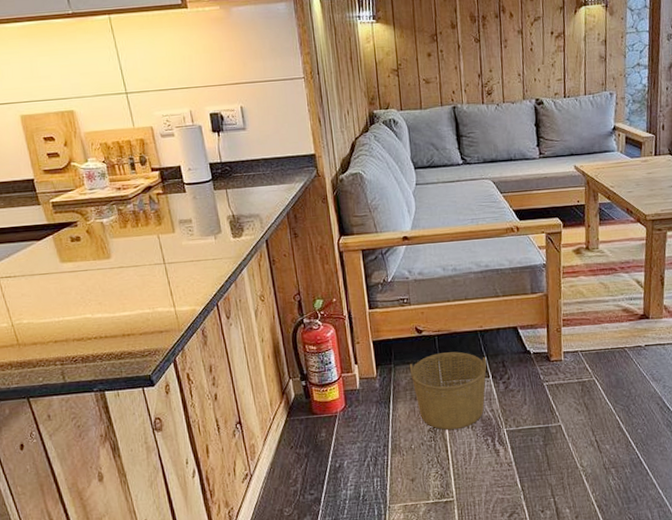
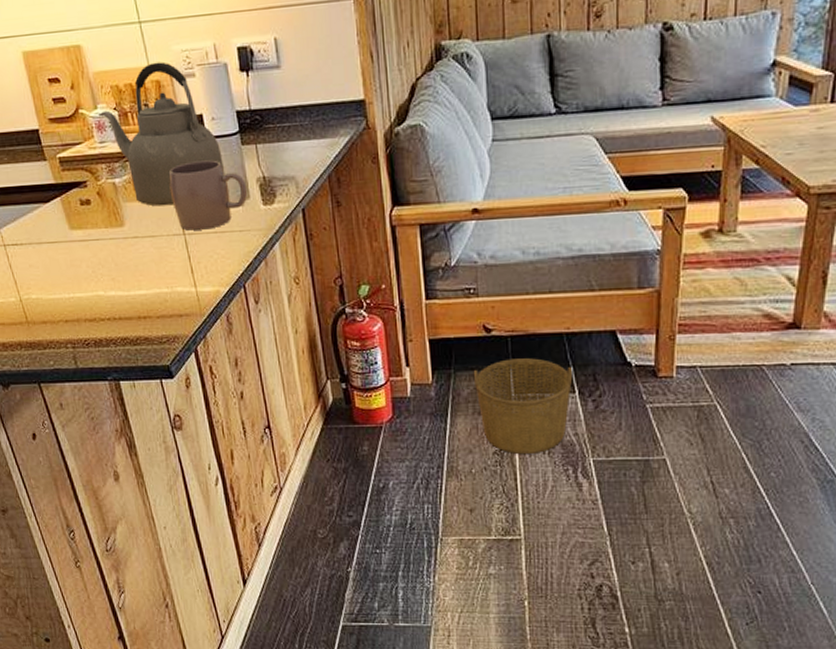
kettle: none [88,124,200,241] -> present [98,61,225,207]
mug: none [151,202,220,260] -> present [169,160,248,231]

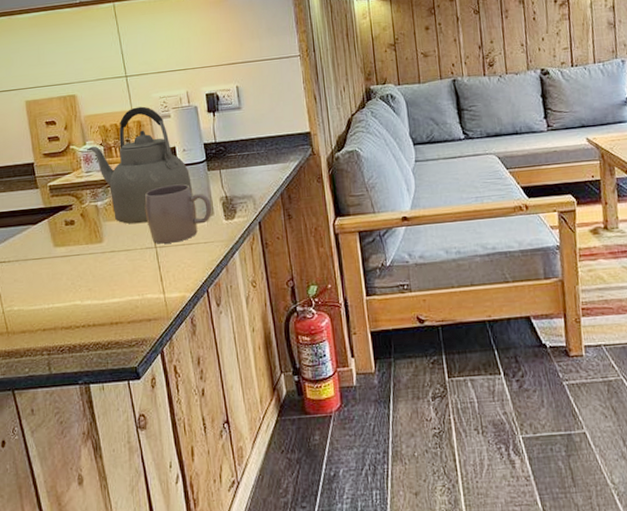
basket: present [473,358,573,455] -> none [410,344,498,436]

